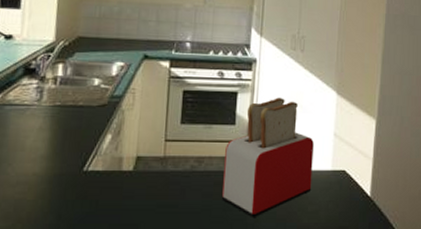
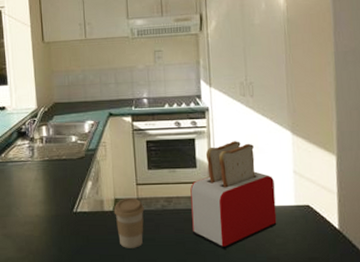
coffee cup: none [133,155,171,216] -> present [113,197,144,248]

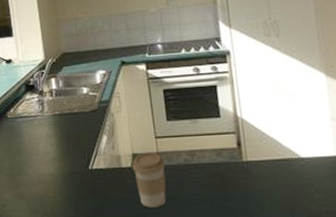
toaster: present [190,141,277,249] -> none [215,86,316,207]

